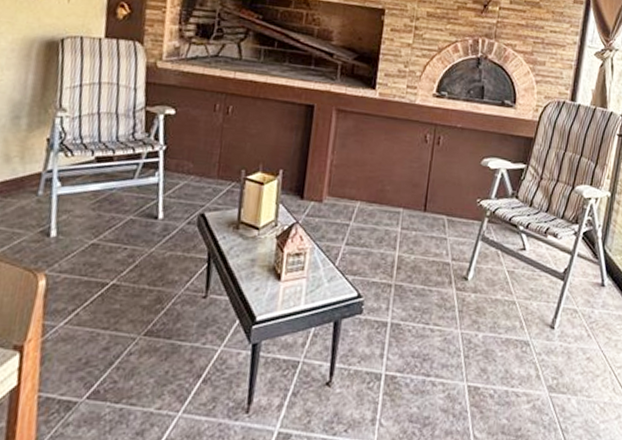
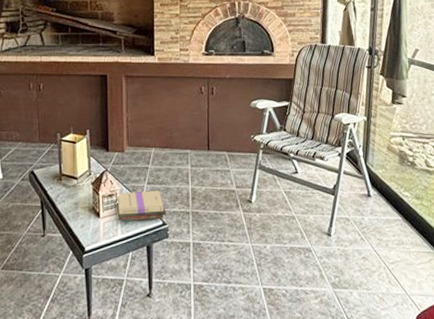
books: none [301,251,364,290] -> present [115,190,166,222]

